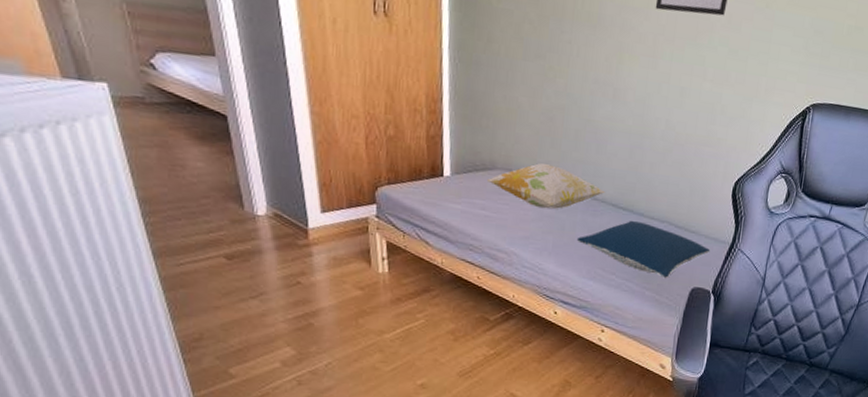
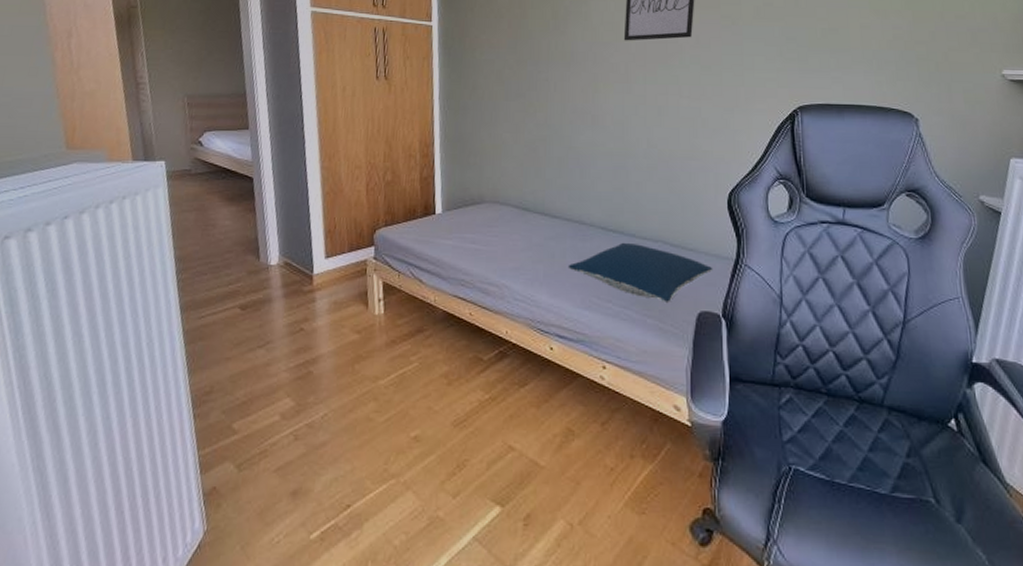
decorative pillow: present [487,163,605,209] -> none [476,193,593,238]

